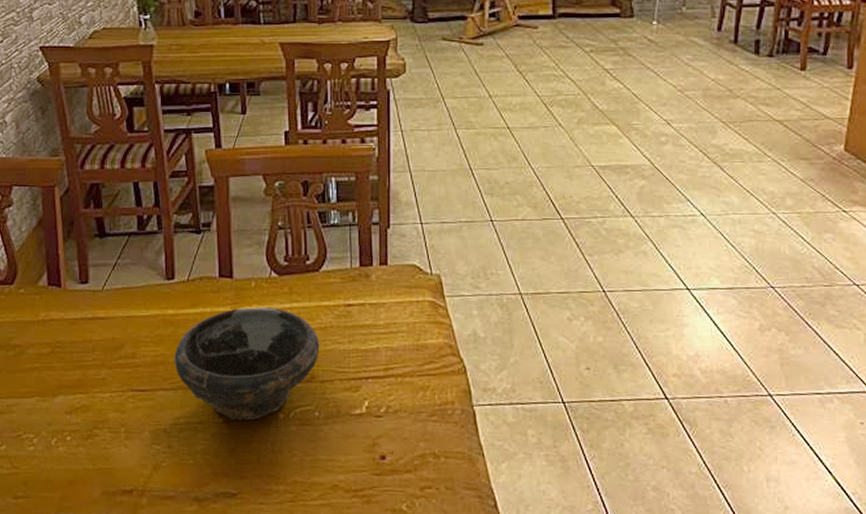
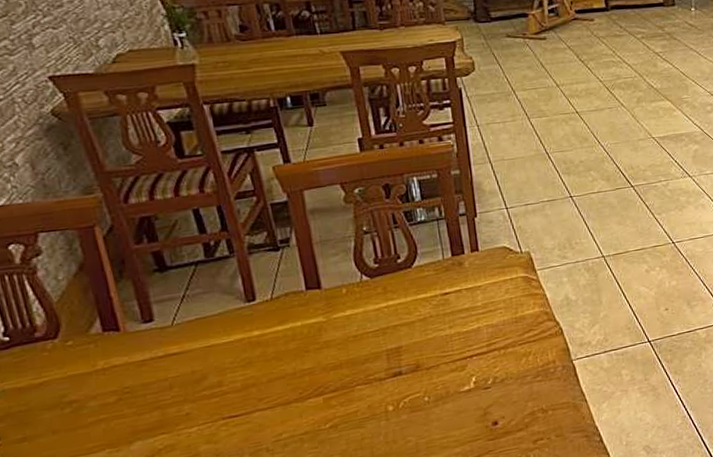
bowl: present [174,307,320,421] -> none [266,309,422,423]

